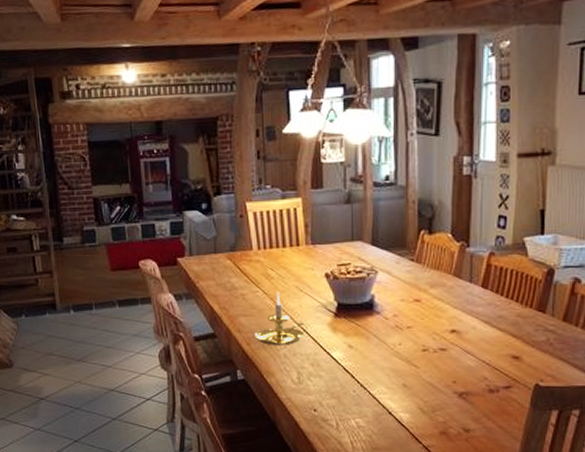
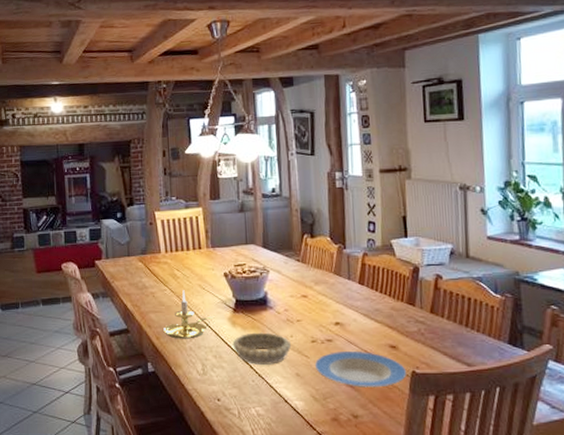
decorative bowl: none [332,339,400,374] -> present [232,332,292,365]
plate: none [424,362,529,401] -> present [314,352,407,388]

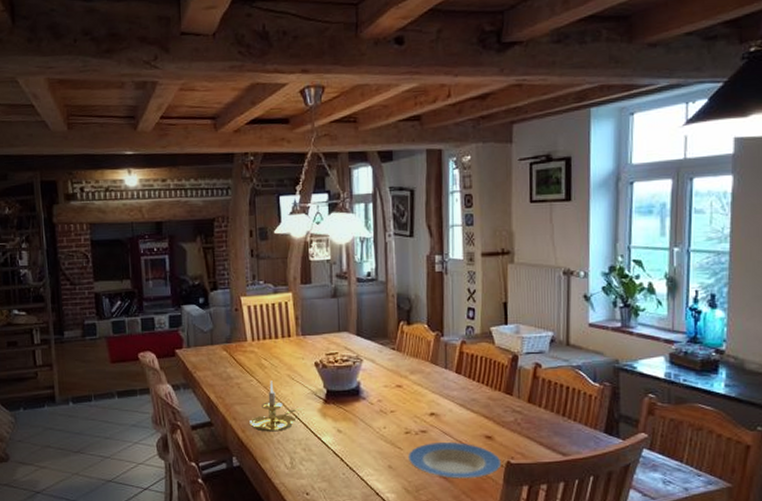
decorative bowl: present [232,332,292,365] -> none [323,424,385,457]

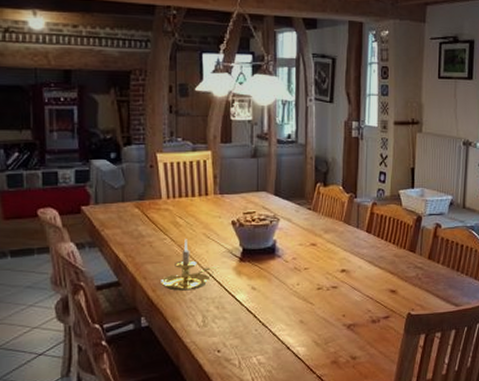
plate: present [407,442,502,479] -> none [318,297,403,331]

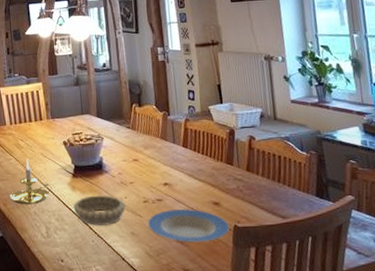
decorative bowl: none [237,281,298,314] -> present [73,195,126,226]
plate: none [318,297,403,331] -> present [147,209,230,243]

